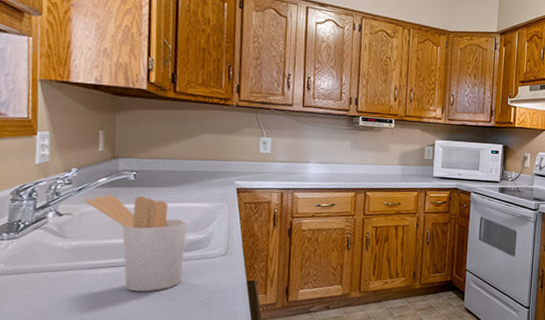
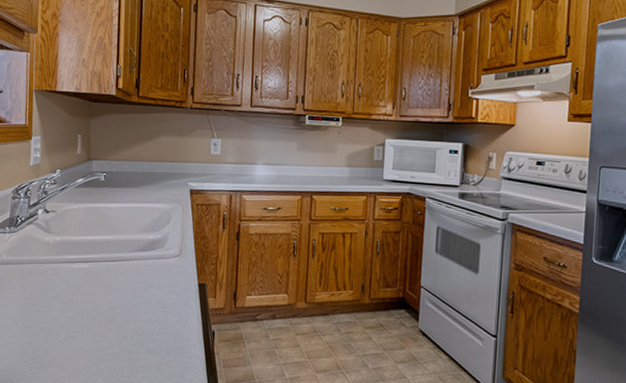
utensil holder: present [85,195,188,292] -> none [66,194,148,288]

